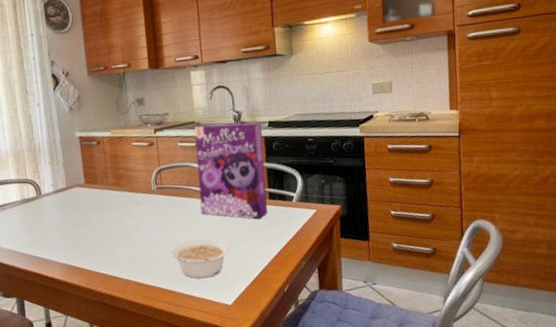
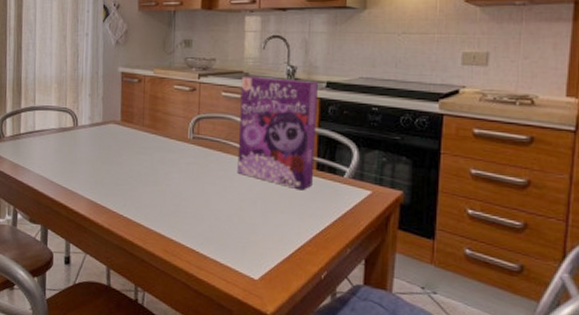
legume: present [171,240,229,279] -> none [199,201,263,245]

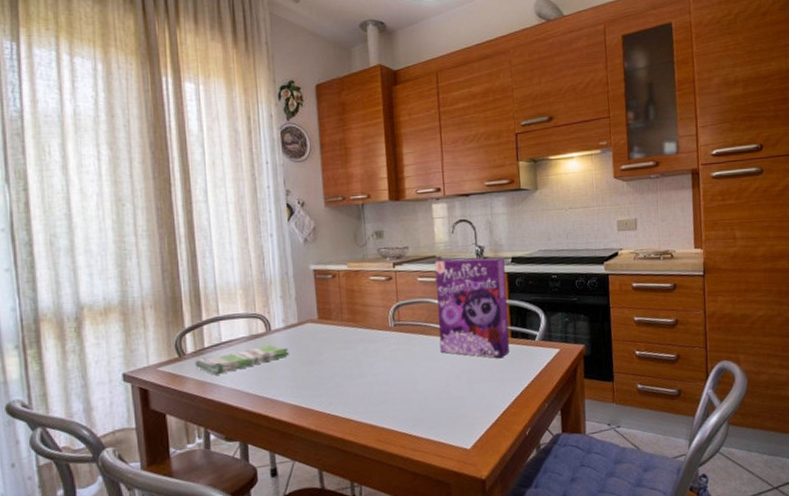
dish towel: none [11,139,92,160] -> present [195,344,289,375]

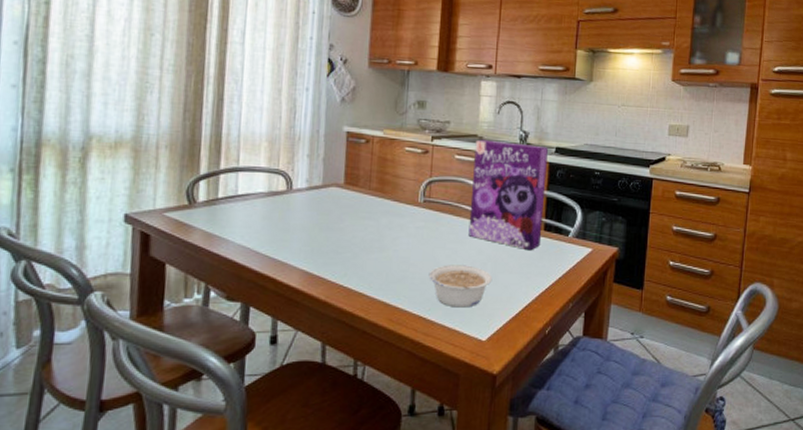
dish towel: present [195,344,289,375] -> none [205,203,309,229]
legume: none [408,379,469,421] -> present [428,265,493,308]

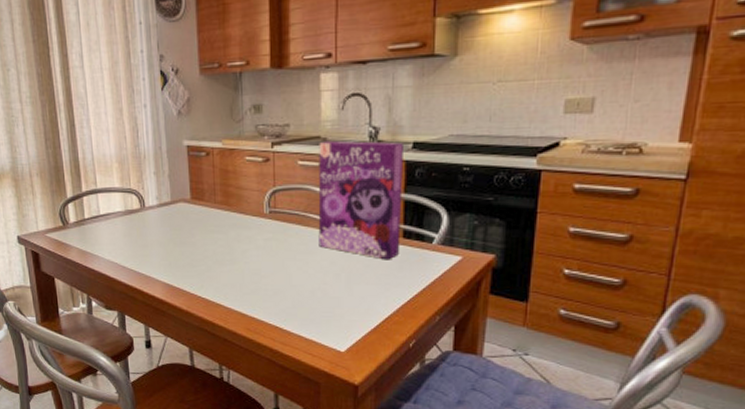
legume: present [428,265,493,308] -> none [281,276,348,319]

